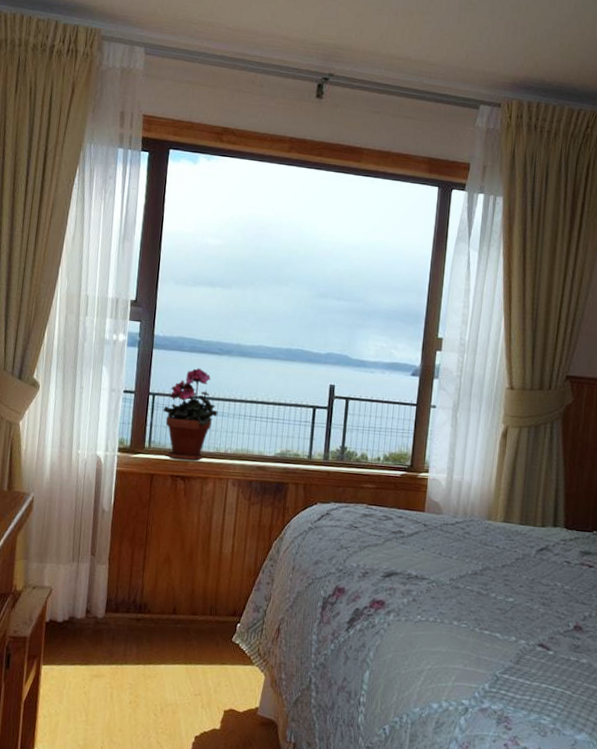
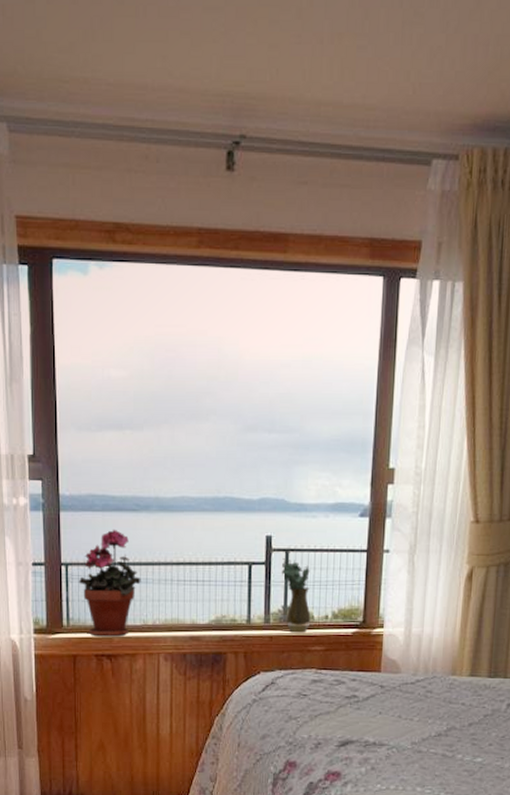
vase: none [341,405,366,472] -> present [281,558,311,633]

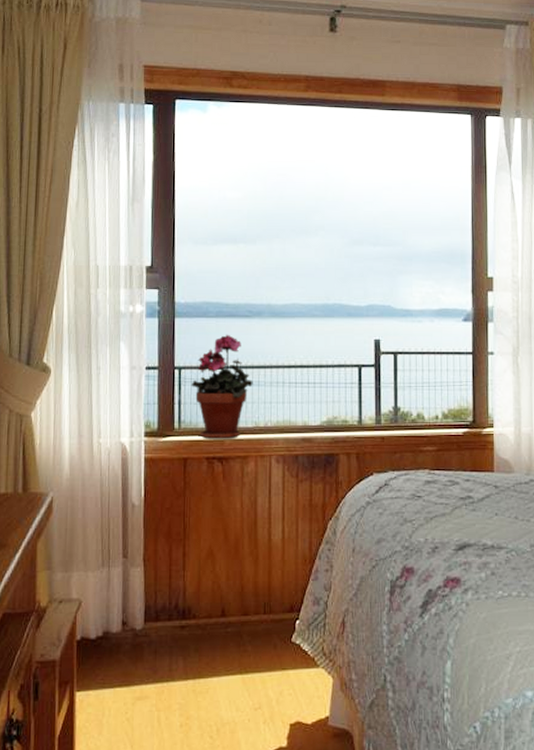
vase: present [281,558,311,633] -> none [390,361,421,433]

